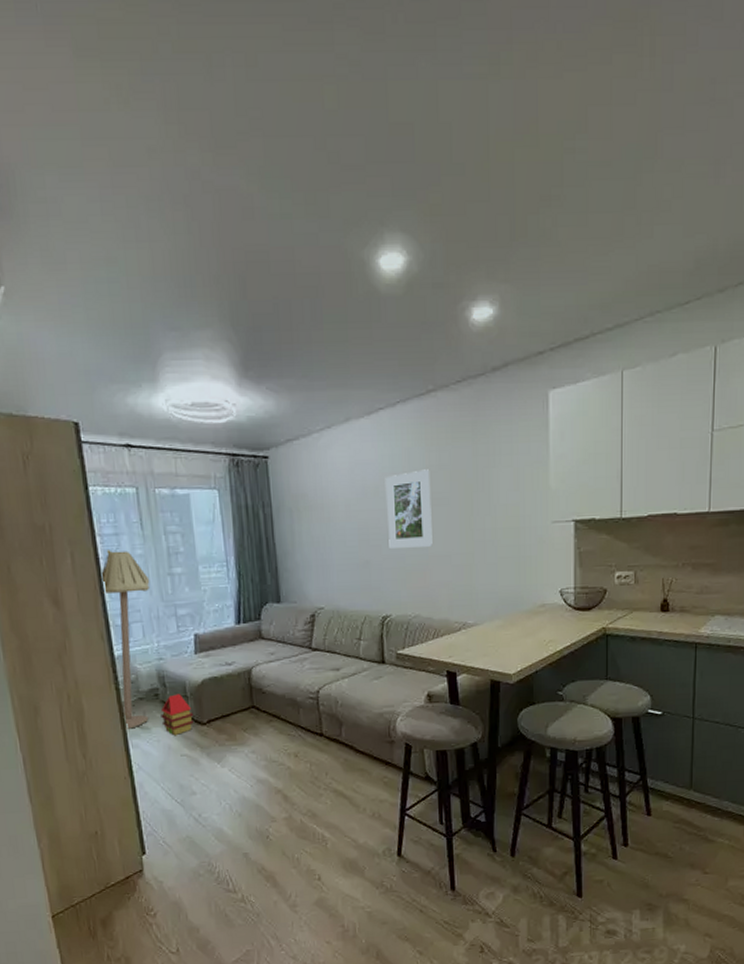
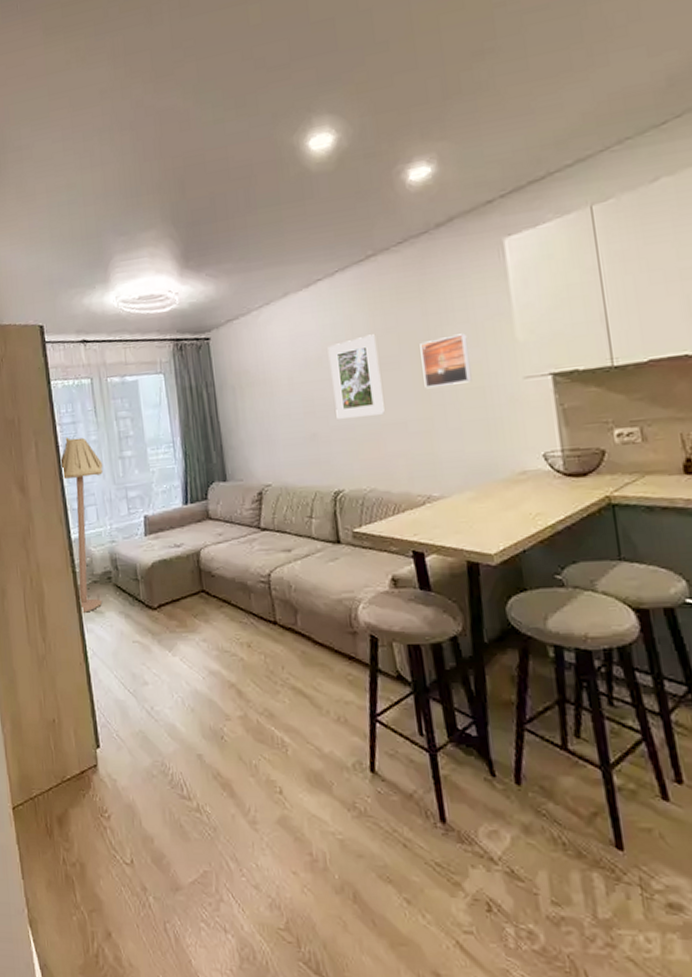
toy house: present [161,694,194,735] -> none [113,577,145,620]
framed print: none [468,477,510,526] -> present [420,333,472,389]

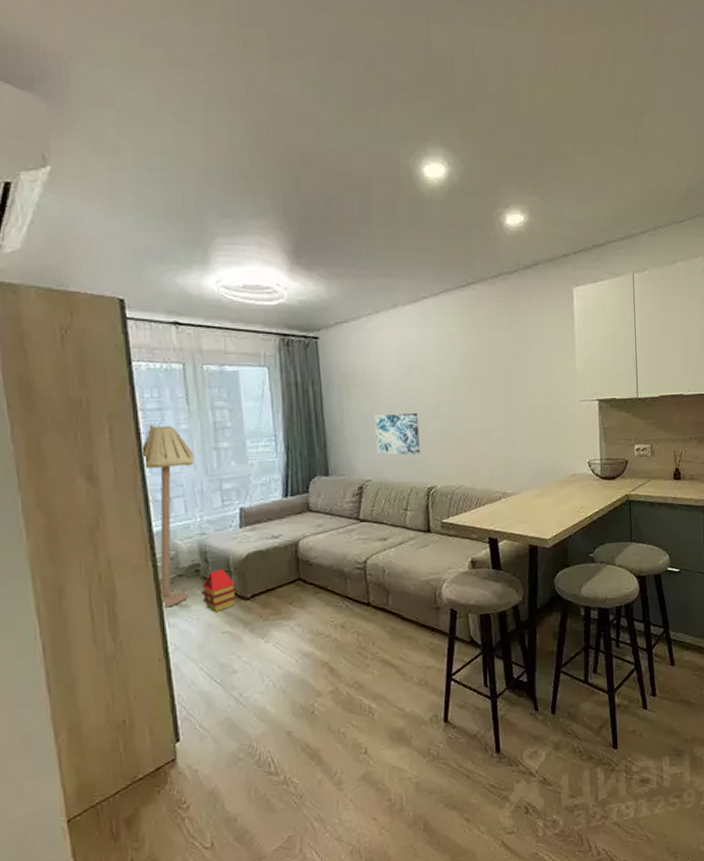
toy house: none [113,577,145,620] -> present [201,569,238,612]
wall art: none [270,407,323,457] -> present [374,412,420,455]
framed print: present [327,334,385,419] -> none [429,352,474,424]
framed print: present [420,333,472,389] -> none [505,361,543,404]

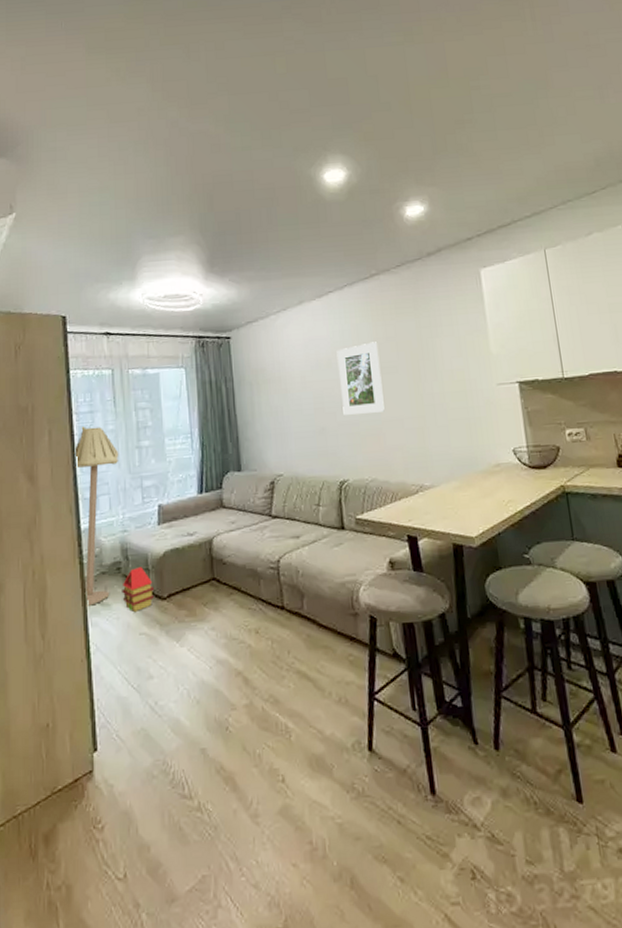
wall art: present [374,412,420,455] -> none [283,404,331,449]
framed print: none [429,352,474,424] -> present [336,342,385,415]

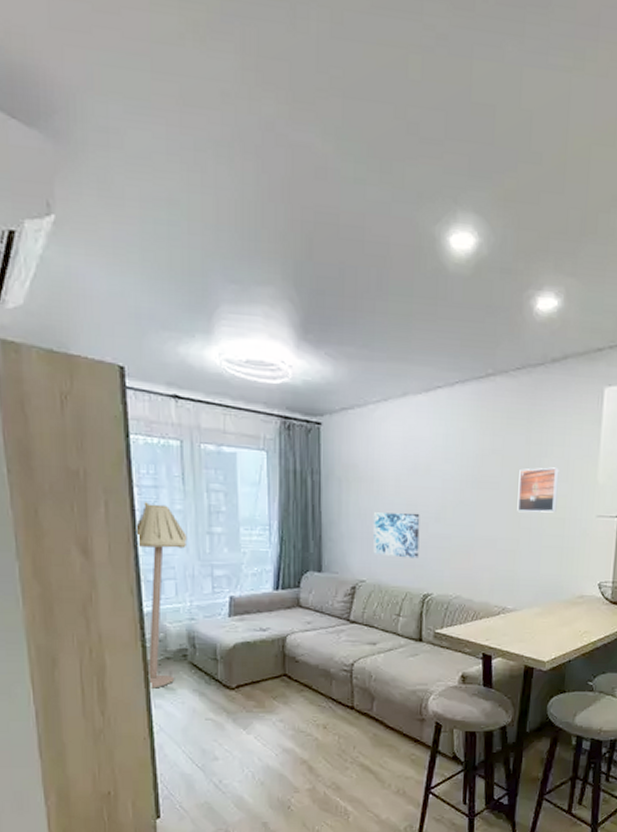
toy house: present [122,567,155,612] -> none [188,656,223,698]
wall art: none [283,404,331,449] -> present [373,512,420,559]
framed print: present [336,342,385,415] -> none [436,452,483,529]
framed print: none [414,345,456,391] -> present [517,467,559,513]

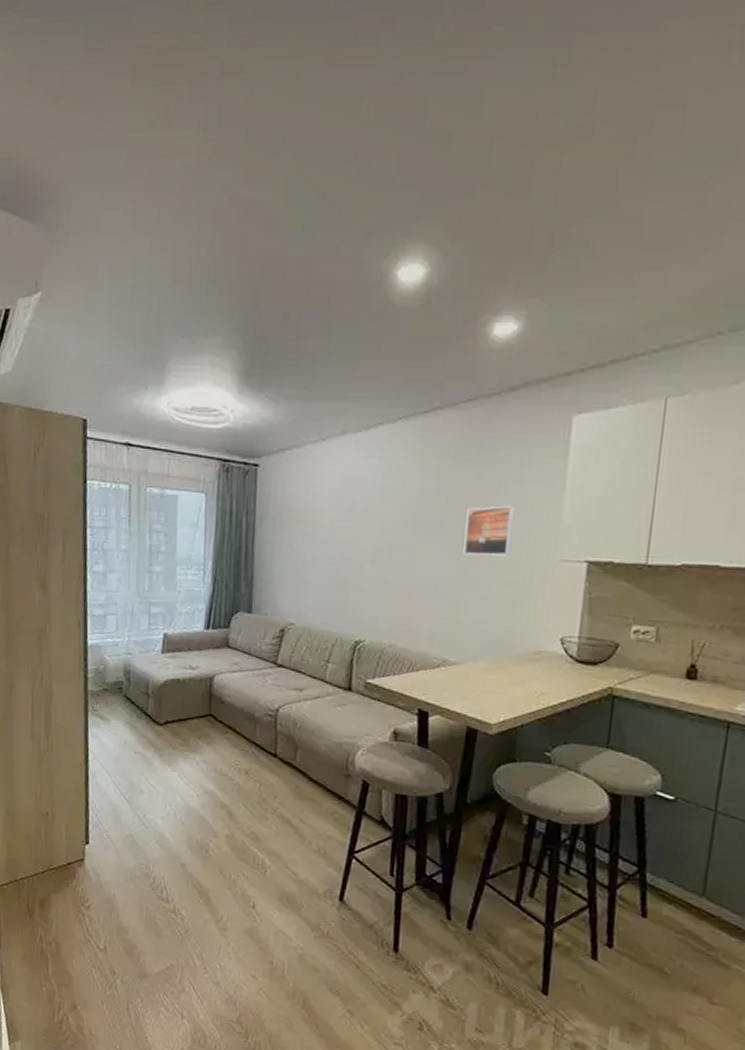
floor lamp: present [134,502,188,689] -> none [85,542,130,718]
wall art: present [373,512,420,559] -> none [304,554,355,603]

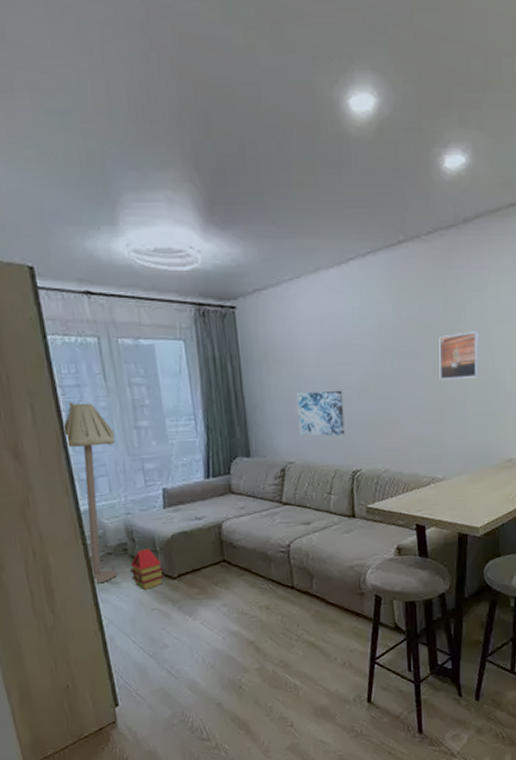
floor lamp: none [85,542,130,718] -> present [62,402,119,584]
toy house: none [121,690,153,731] -> present [130,549,164,589]
wall art: none [304,554,355,603] -> present [296,390,345,436]

